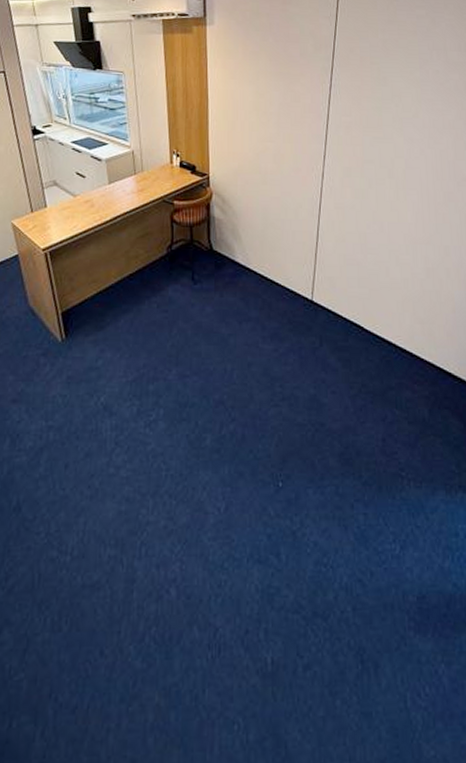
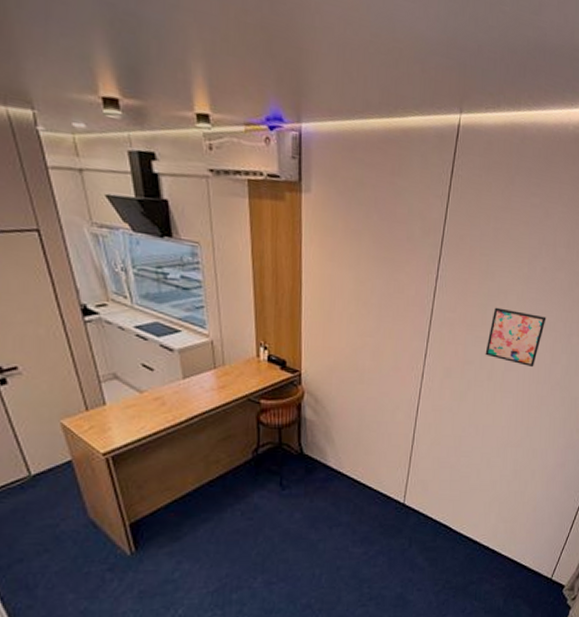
wall art: none [384,109,445,165] -> present [485,307,547,368]

